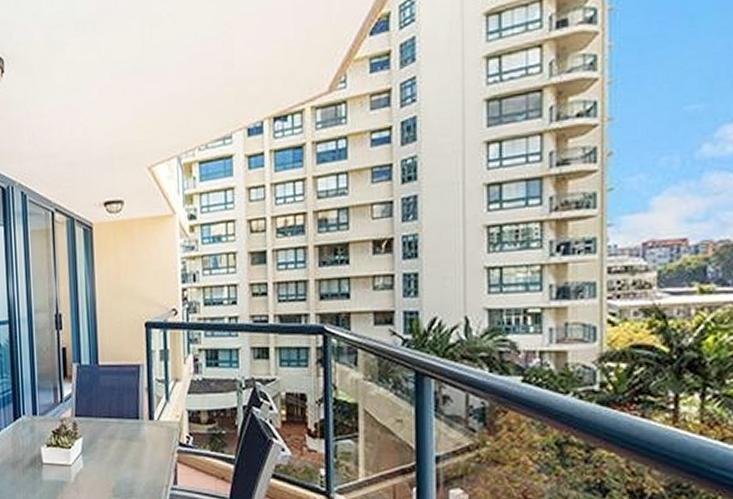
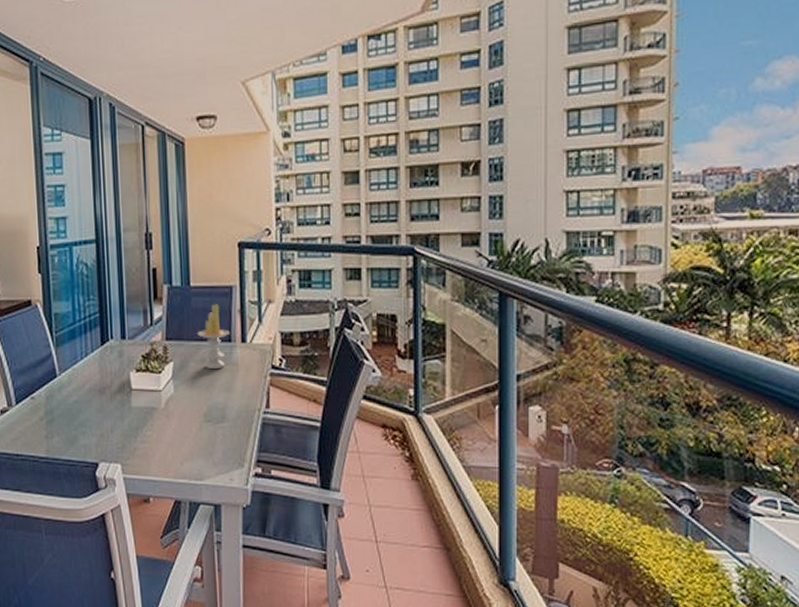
candle: none [105,382,138,446] -> present [197,304,231,370]

